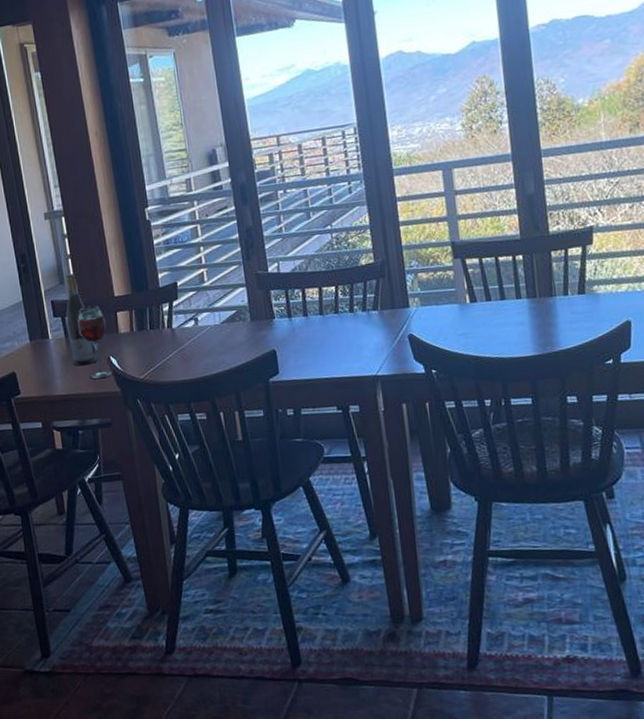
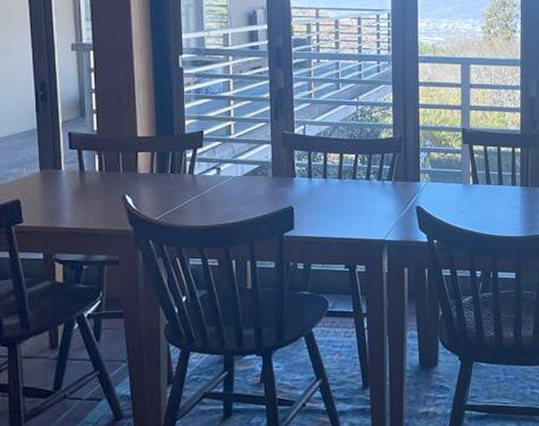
wine bottle: present [65,273,98,366] -> none [82,108,112,201]
wineglass: present [77,305,113,380] -> none [95,142,126,216]

